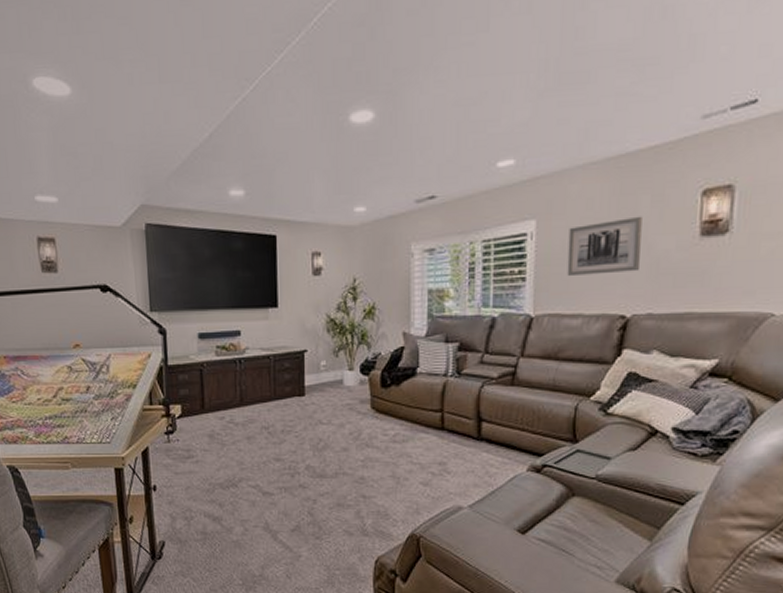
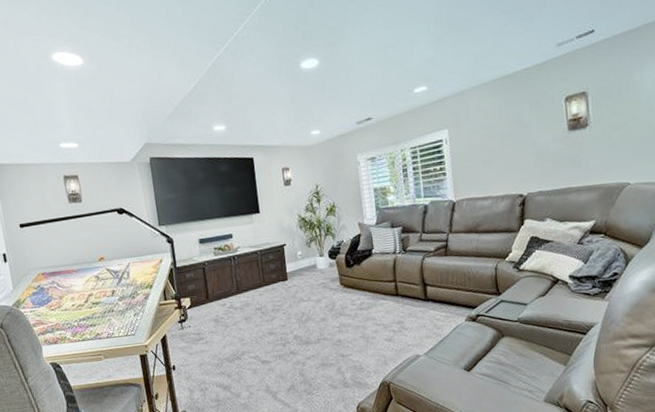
wall art: present [567,216,642,275] -> none [473,119,528,168]

